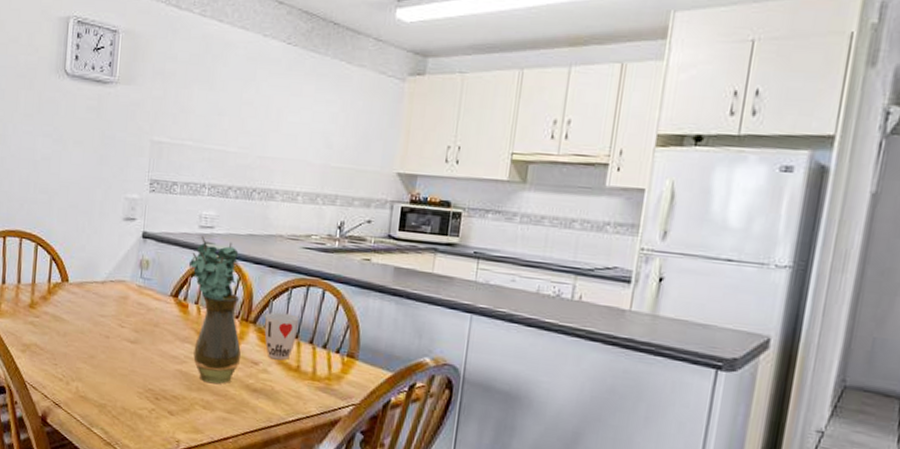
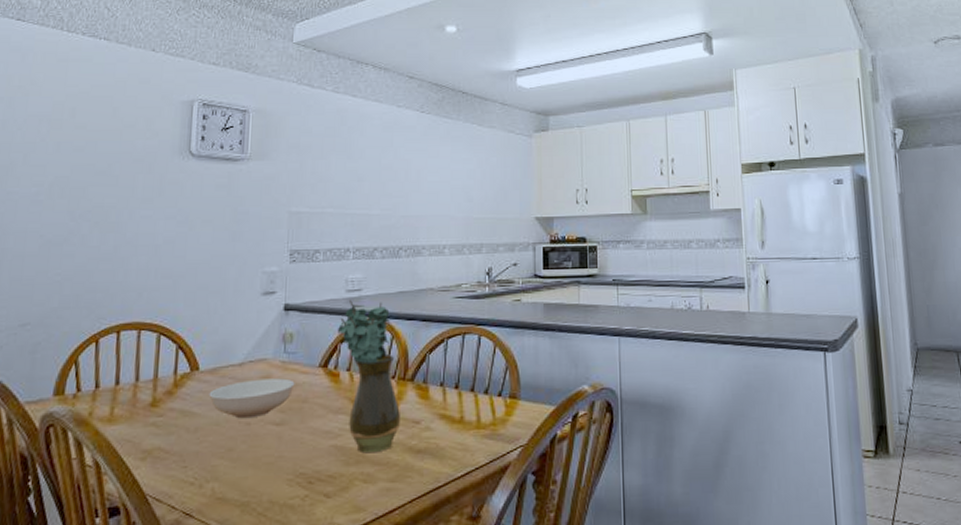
bowl: none [76,298,149,333] -> present [209,378,295,419]
cup: present [264,312,300,361] -> none [422,365,458,415]

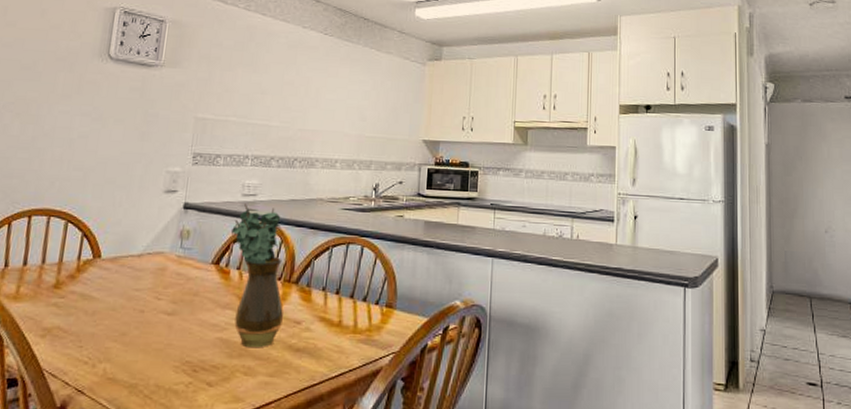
bowl: present [209,378,295,419] -> none [108,270,188,307]

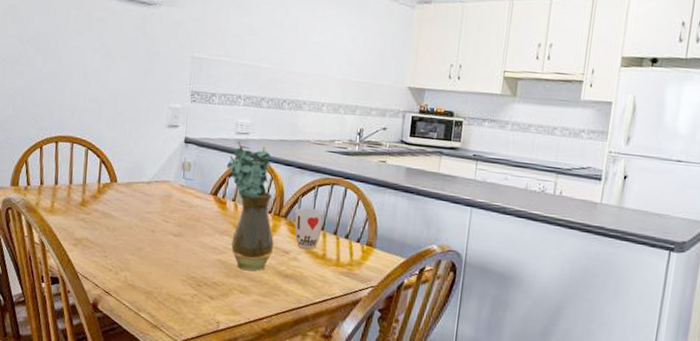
cup: none [306,271,340,317] -> present [294,207,325,250]

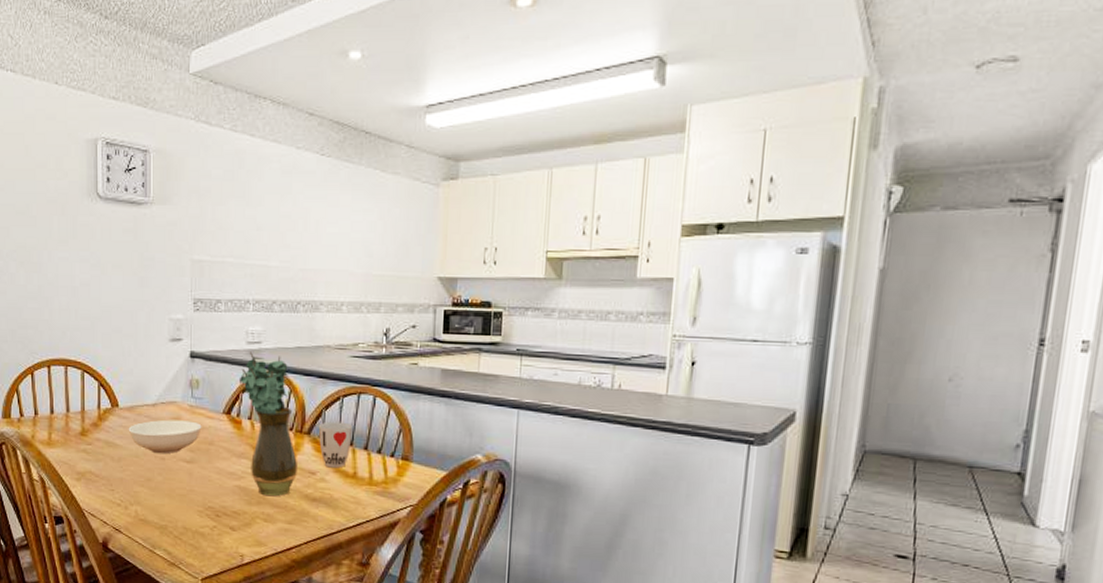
bowl: none [124,196,191,228] -> present [128,419,202,454]

